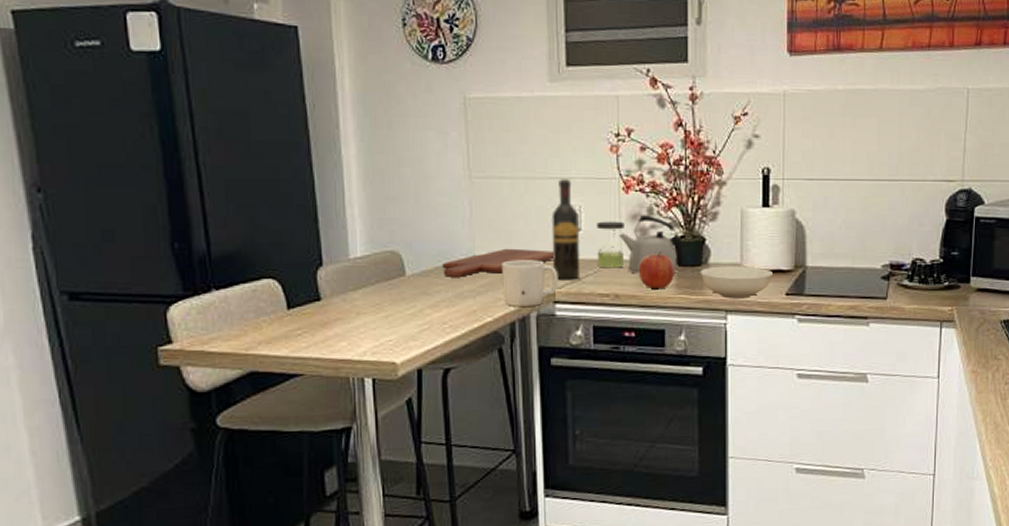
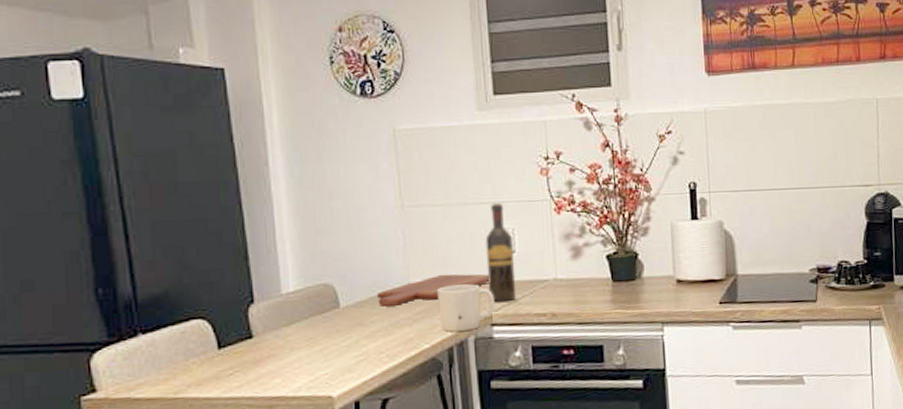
jar: present [596,221,625,268] -> none [530,241,560,288]
kettle: present [619,215,684,274] -> none [553,234,618,292]
fruit: present [638,250,674,288] -> none [573,267,610,305]
bowl: present [700,266,772,299] -> none [634,278,705,311]

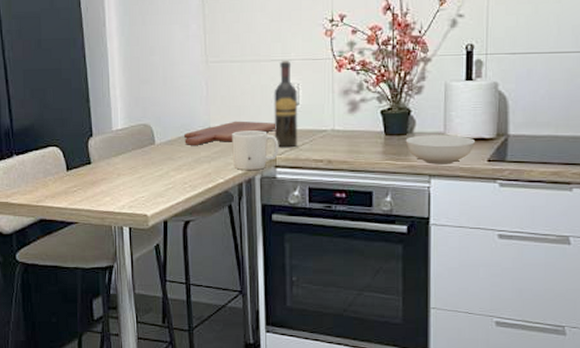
bowl: none [634,278,705,311] -> present [405,135,475,165]

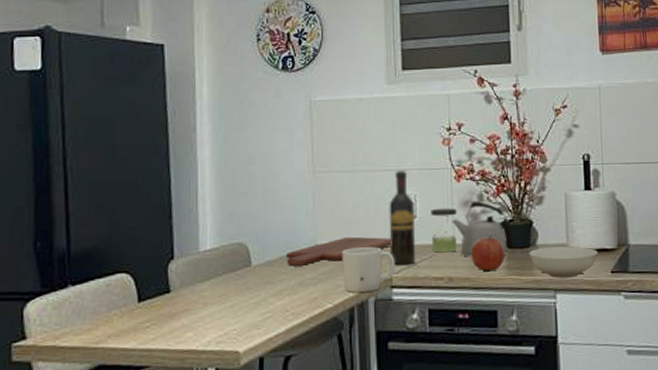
jar: none [312,96,337,137] -> present [431,208,458,253]
kettle: none [332,90,391,142] -> present [452,201,514,257]
fruit: none [349,121,382,155] -> present [470,234,505,271]

